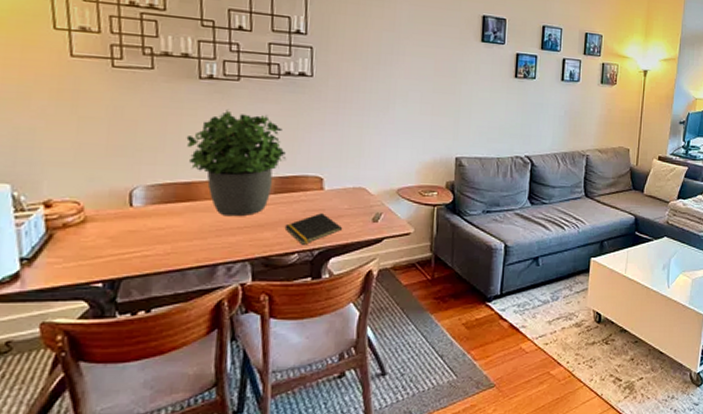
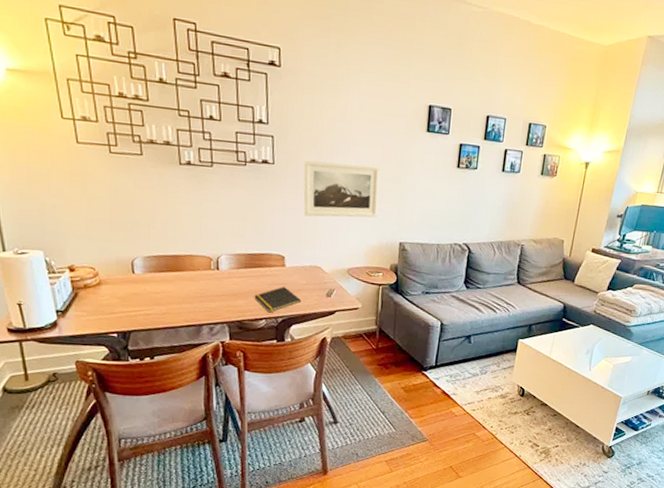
potted plant: present [186,110,287,217] -> none [172,193,254,286]
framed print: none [346,71,432,133] -> present [303,160,380,218]

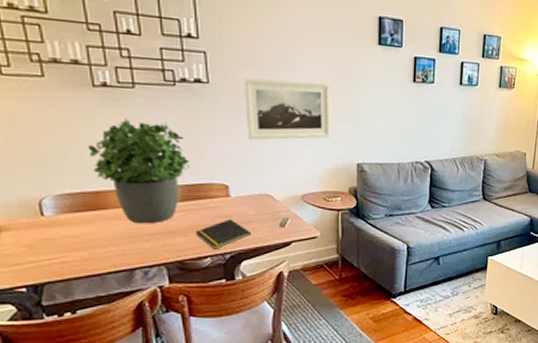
potted plant: none [172,193,254,286] -> present [88,118,191,224]

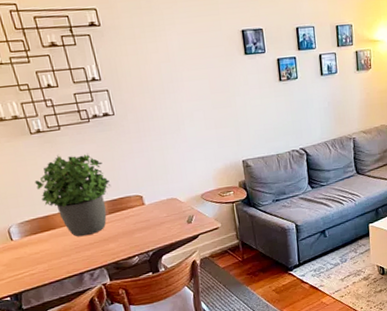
notepad: present [195,219,252,249] -> none [123,223,167,249]
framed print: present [243,77,331,140] -> none [140,96,217,155]

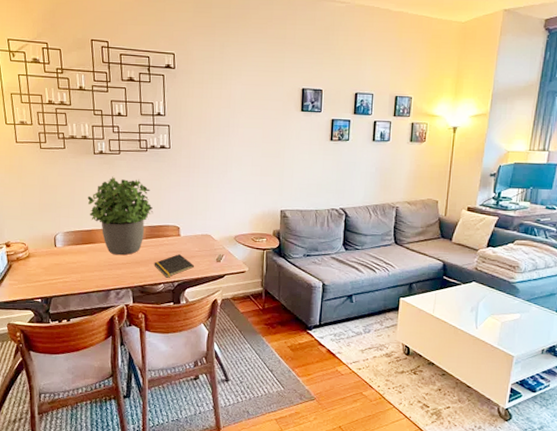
notepad: none [123,223,167,249] -> present [154,254,195,278]

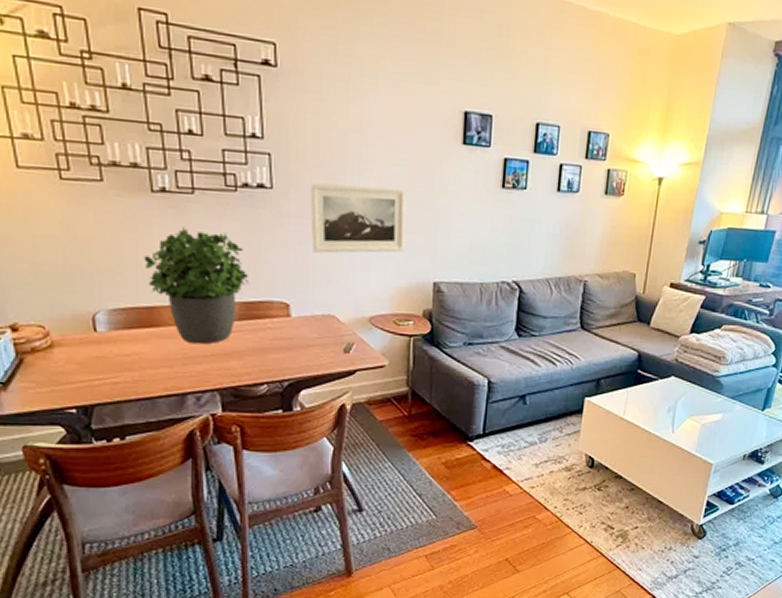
notepad: present [154,254,195,278] -> none [252,342,313,376]
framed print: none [195,143,261,191] -> present [310,182,406,253]

